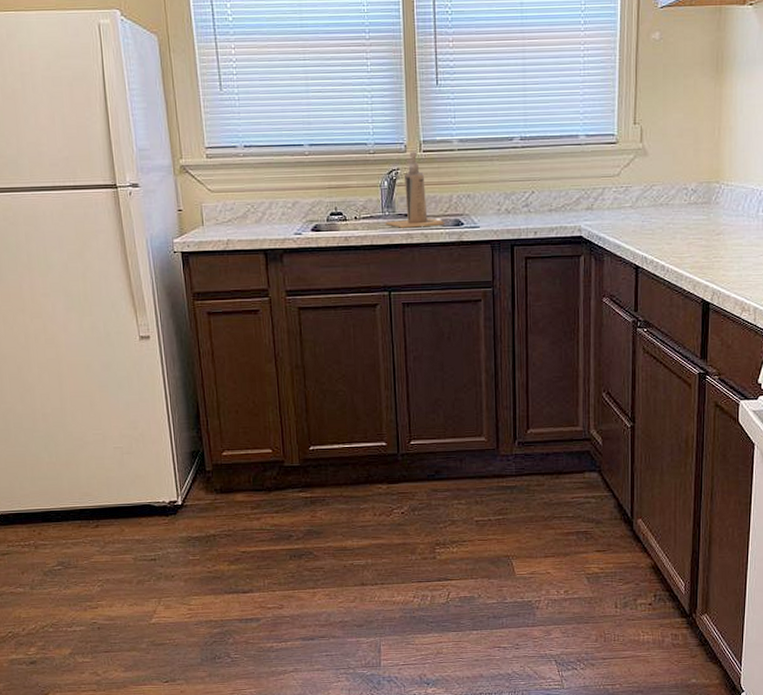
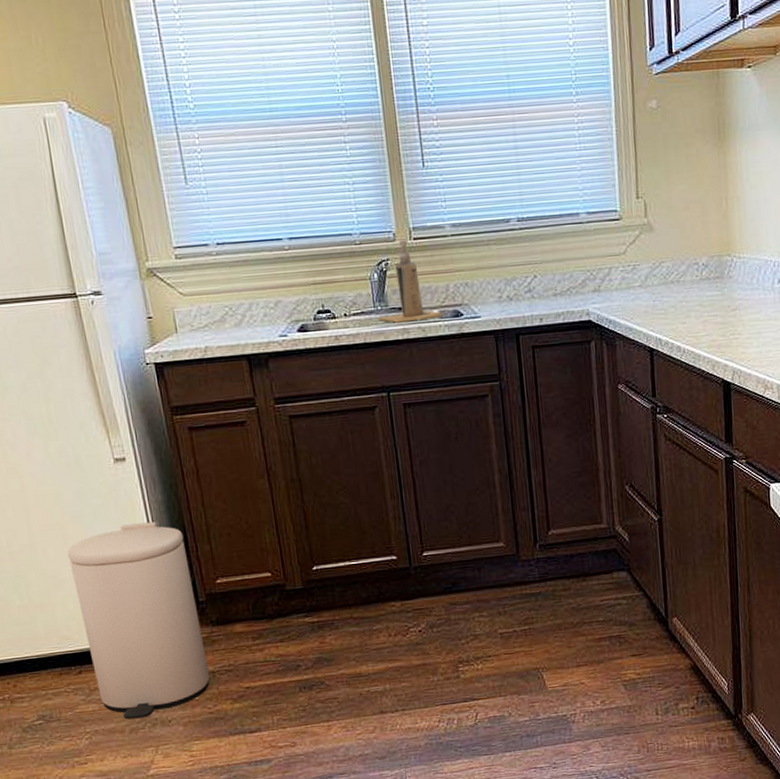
pedal bin: none [93,396,211,572] -> present [67,522,210,720]

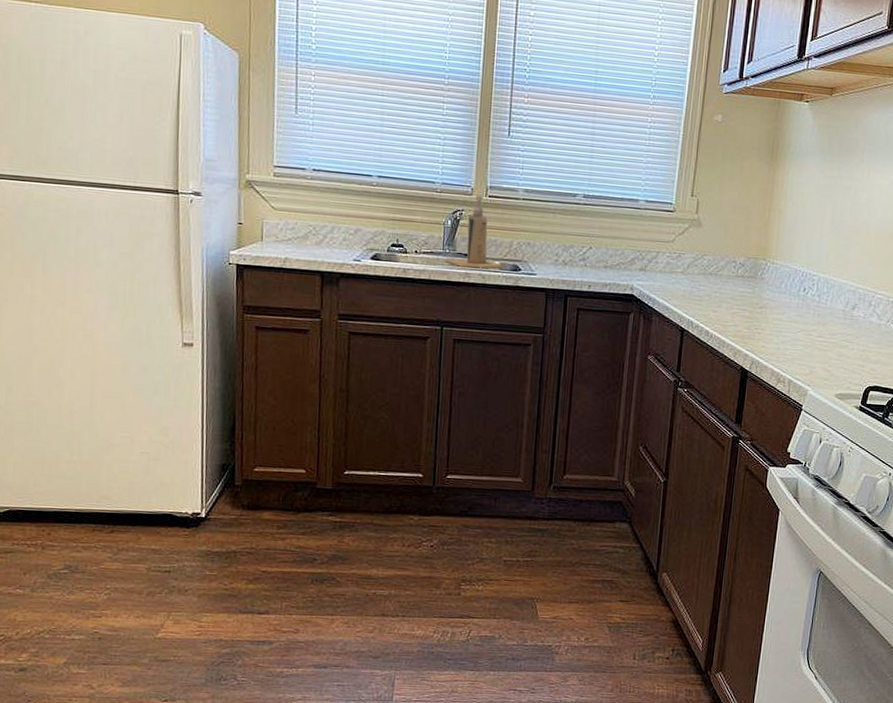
pedal bin: present [67,522,210,720] -> none [123,404,233,584]

